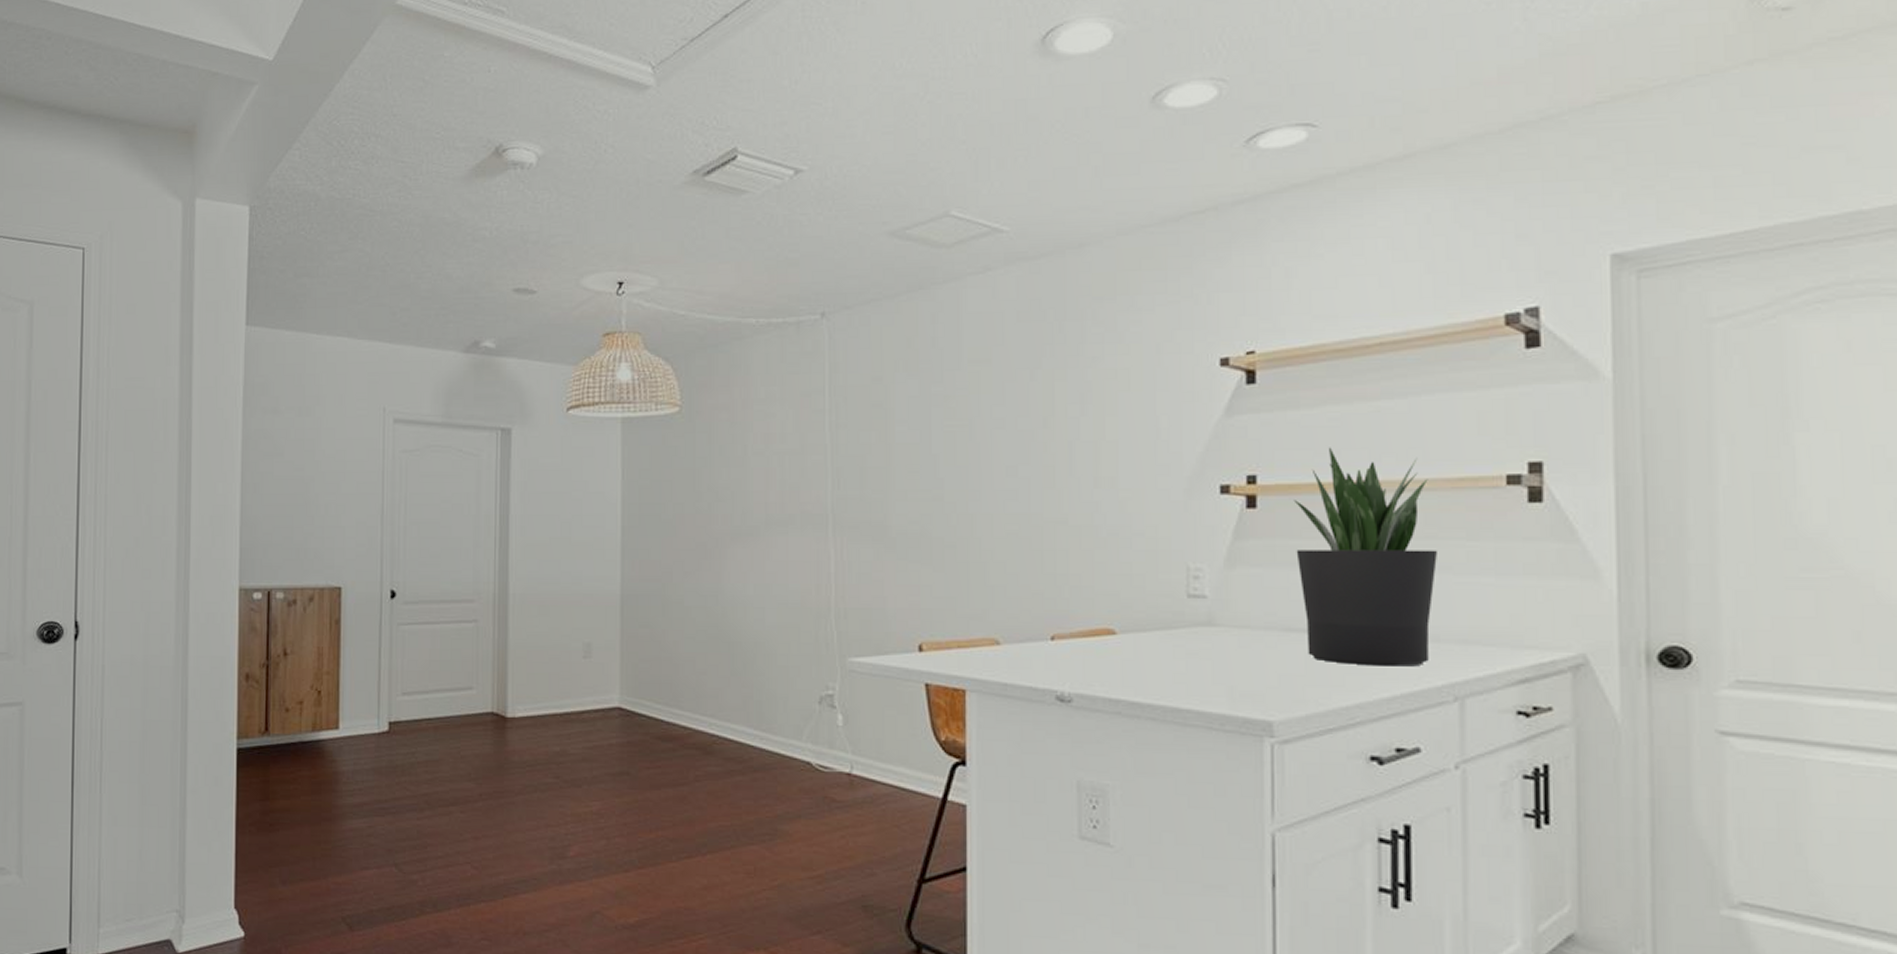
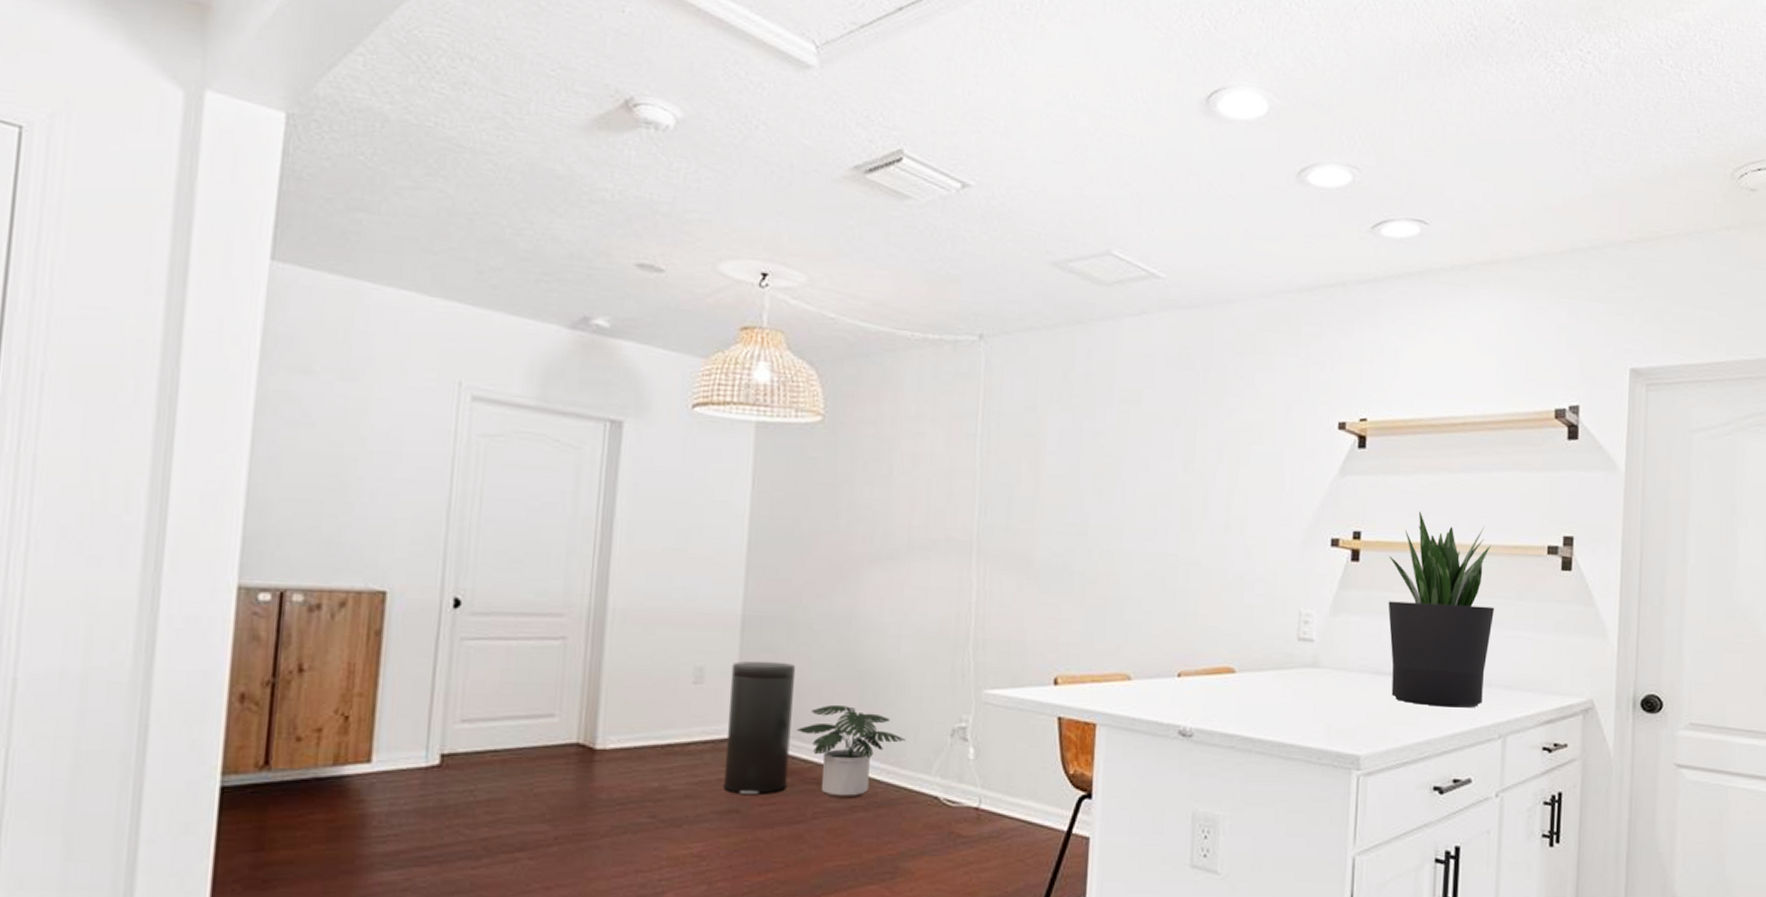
pedal bin: none [614,636,671,760] -> present [723,661,796,796]
potted plant: none [675,676,776,764] -> present [797,705,906,799]

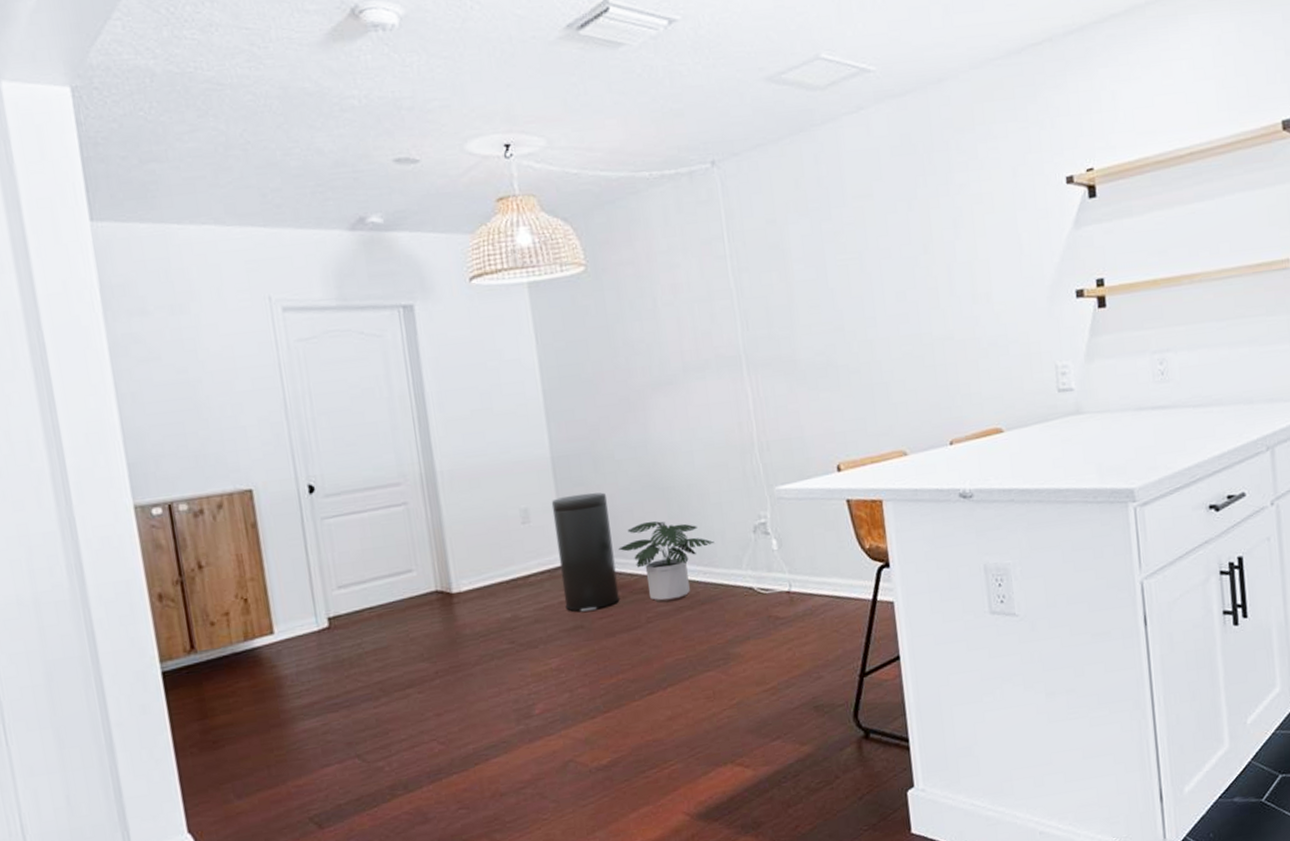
planter: present [1388,511,1494,708] -> none [1134,247,1247,432]

